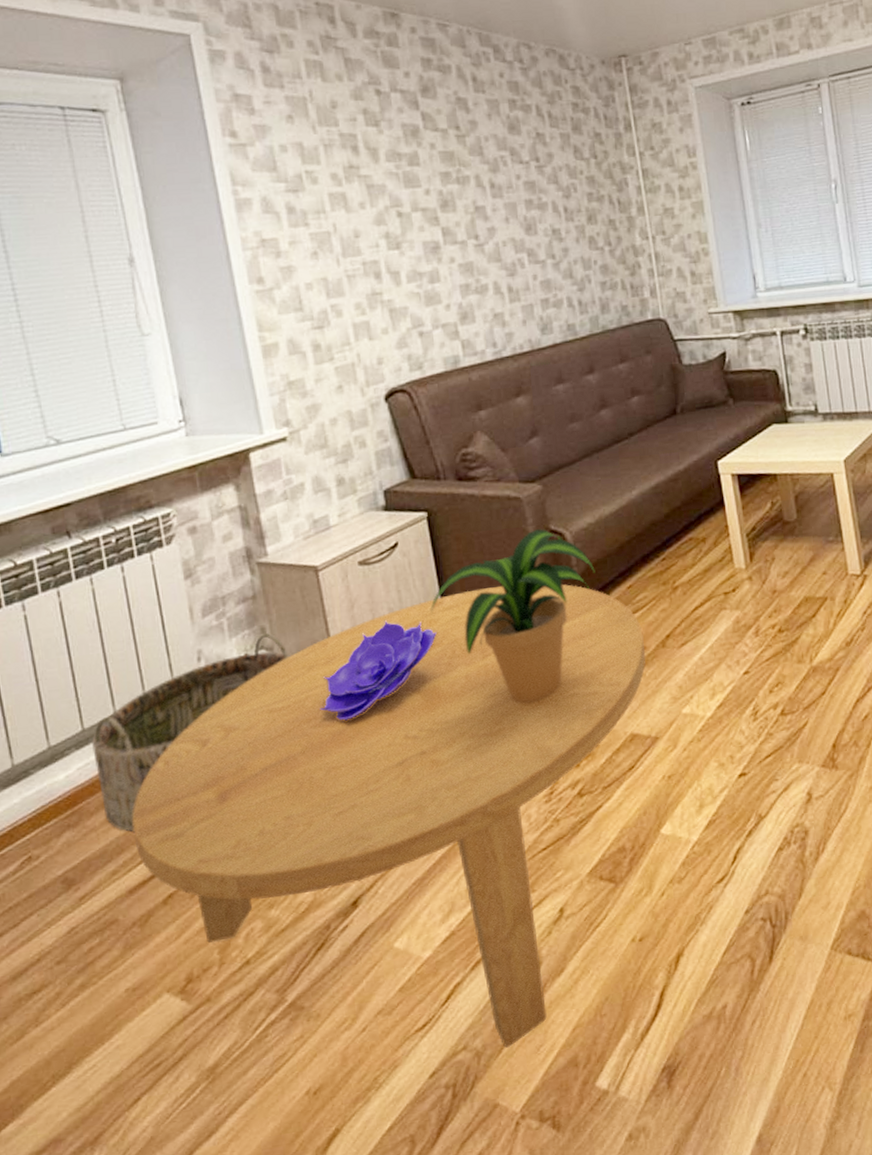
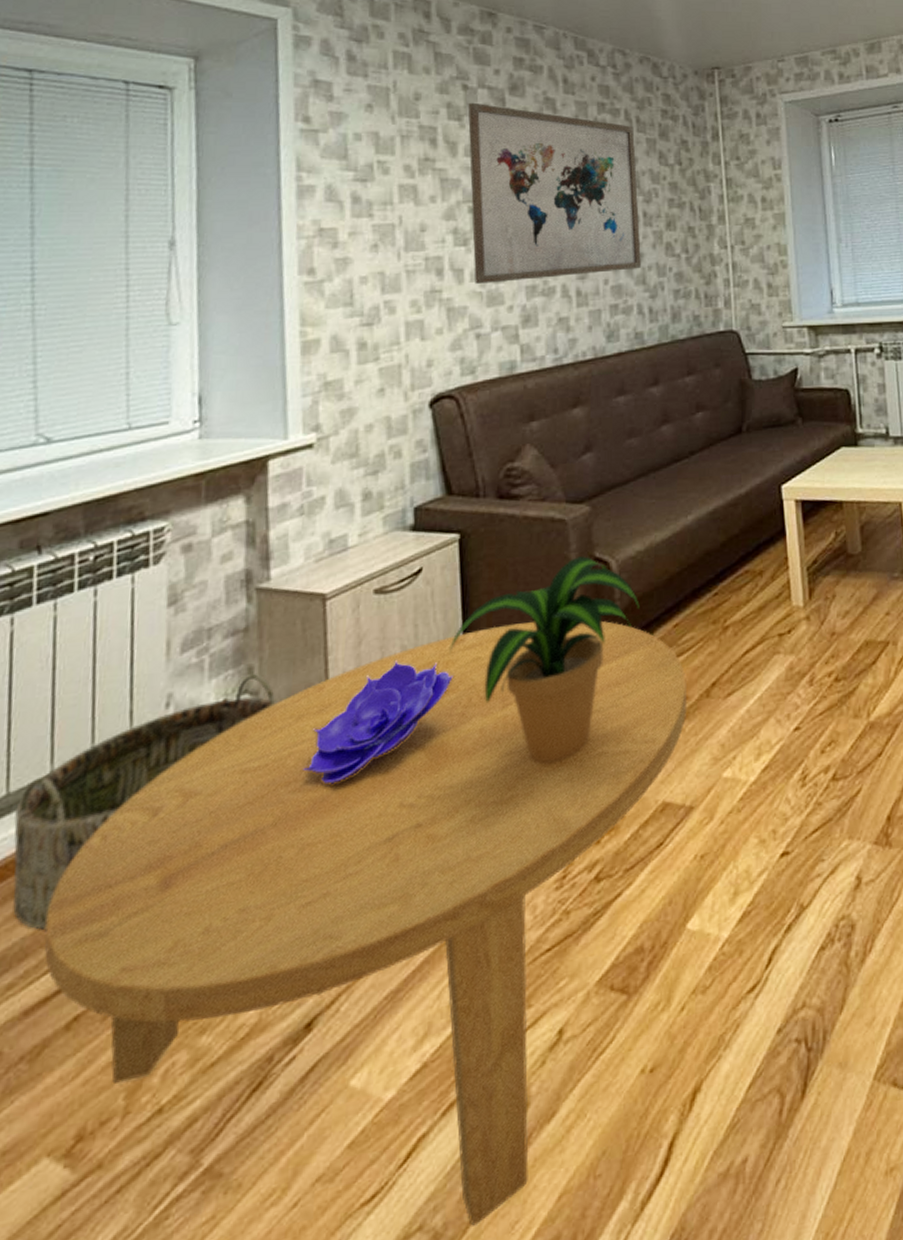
wall art: none [383,107,568,285] -> present [467,102,642,284]

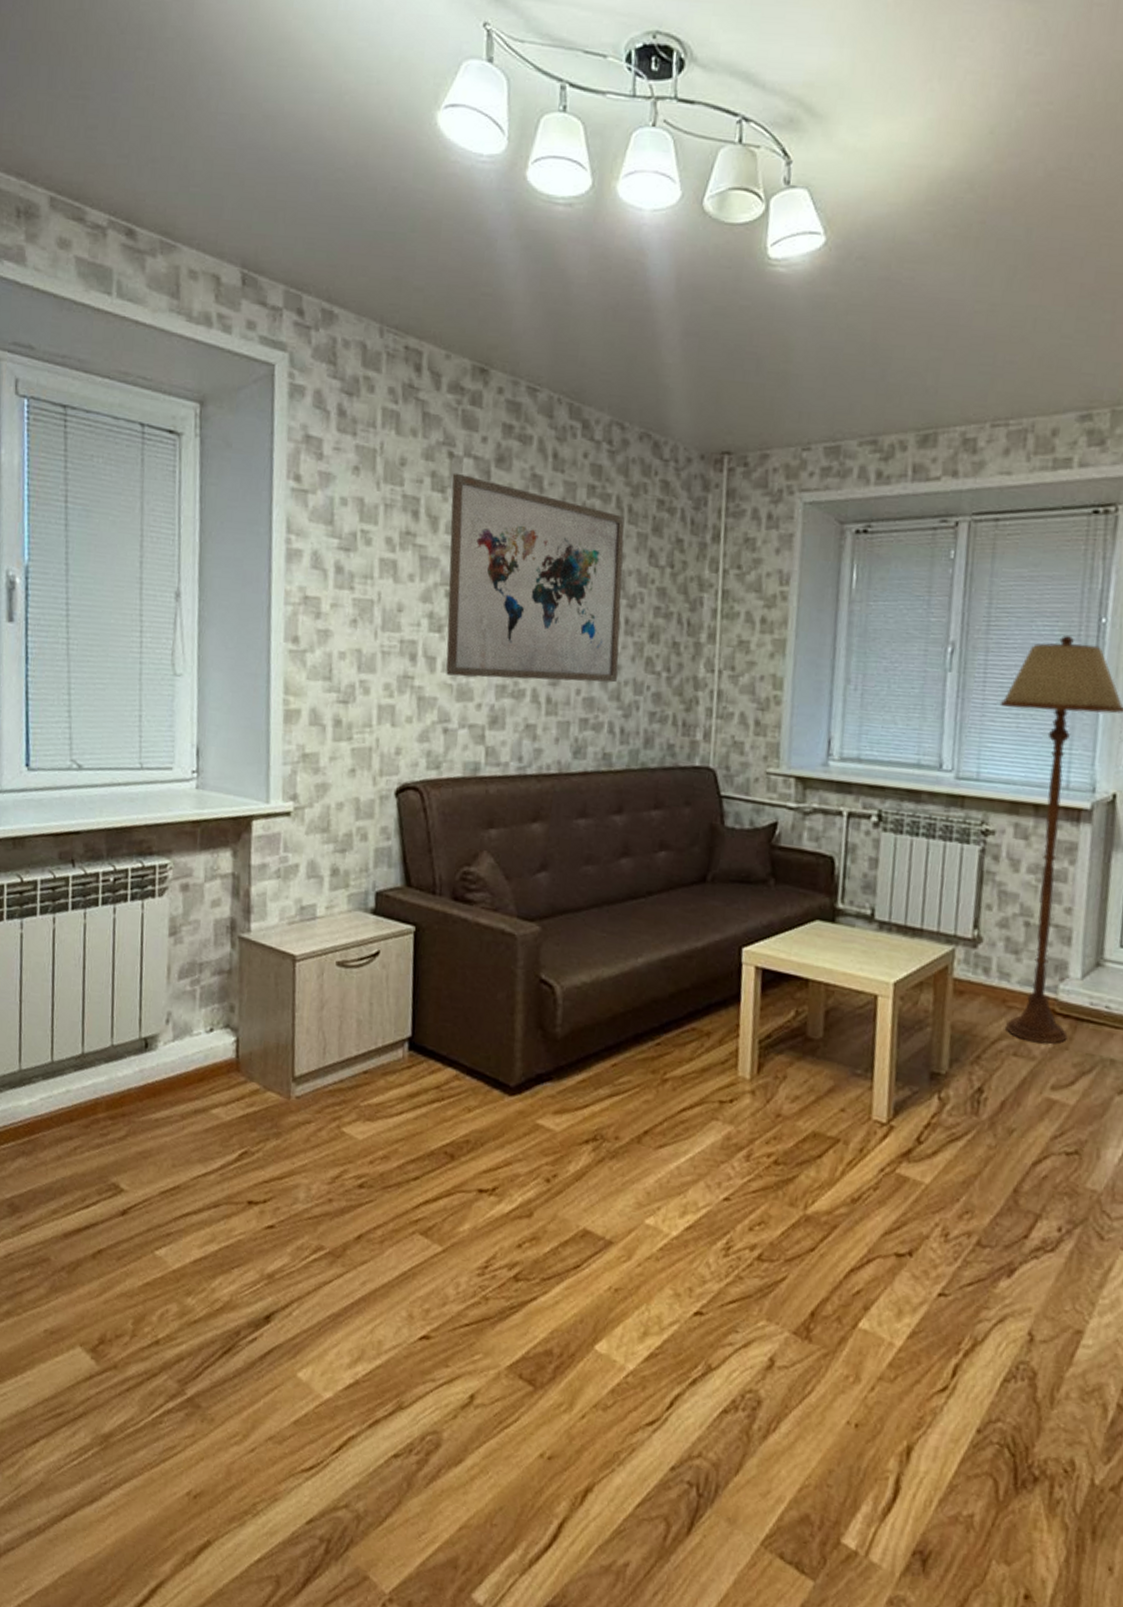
basket: present [13,674,276,930] -> none [56,1012,252,1176]
coffee table: present [44,621,688,1226] -> none [77,1021,619,1522]
decorative bowl: present [303,660,453,785] -> none [271,1031,401,1126]
potted plant: present [449,556,640,764] -> none [399,974,580,1163]

